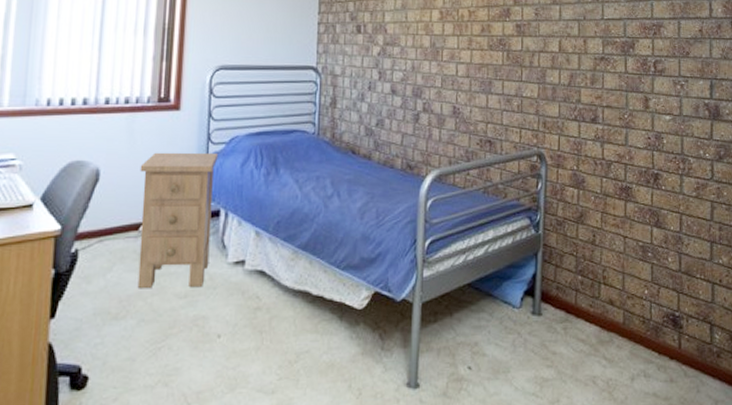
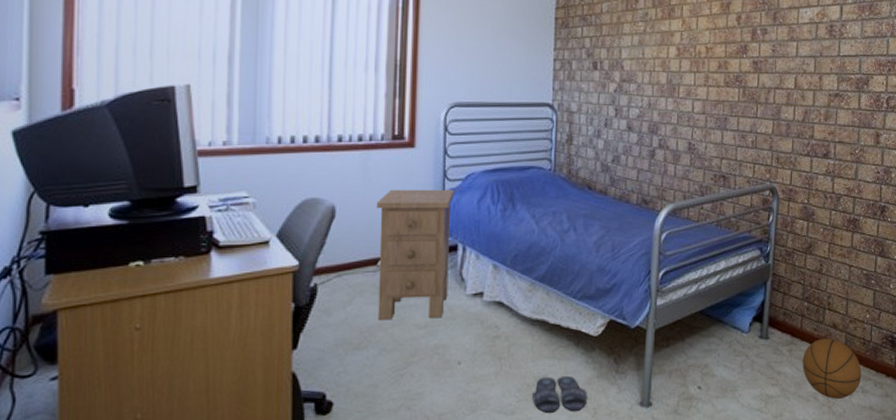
slippers: none [293,351,351,393] -> present [531,375,587,413]
basketball: none [578,315,643,384] -> present [802,338,862,399]

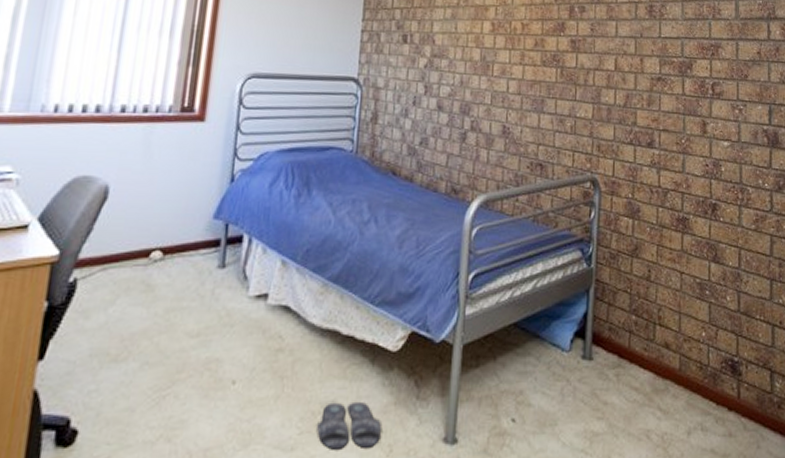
nightstand: present [376,189,455,319] -> none [143,168,245,325]
basketball: present [802,338,862,399] -> none [632,360,700,438]

